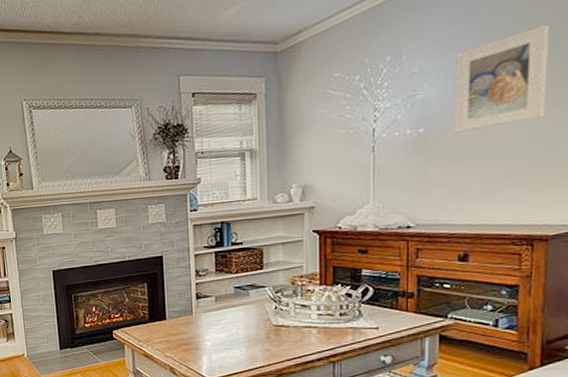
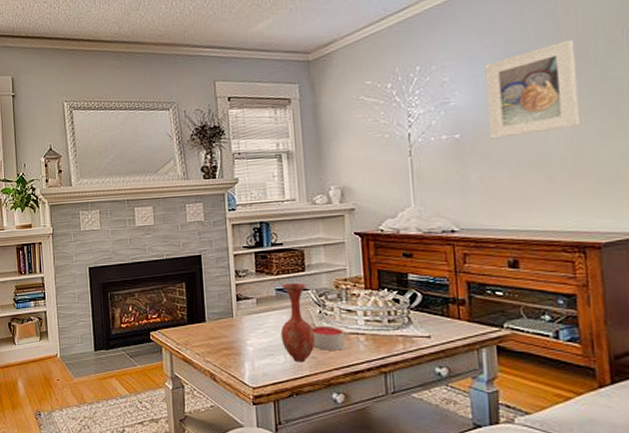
vase: none [237,280,270,355] -> present [280,282,316,363]
candle: none [267,320,298,343] -> present [311,325,345,350]

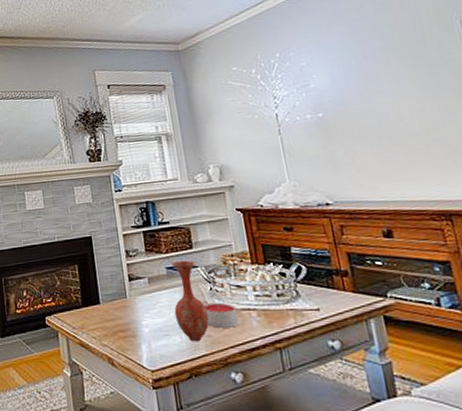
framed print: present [484,39,580,139] -> none [336,27,428,117]

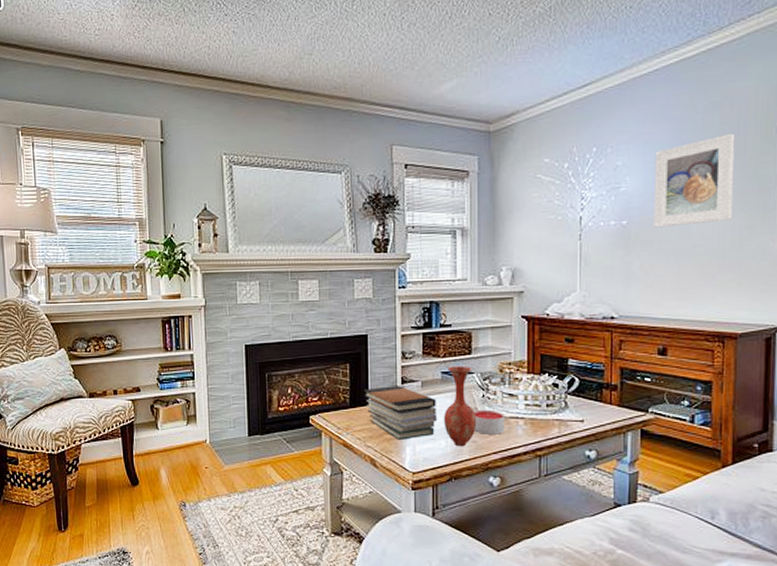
book stack: none [93,283,169,337] -> present [363,386,438,440]
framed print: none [336,27,428,117] -> present [654,133,735,228]

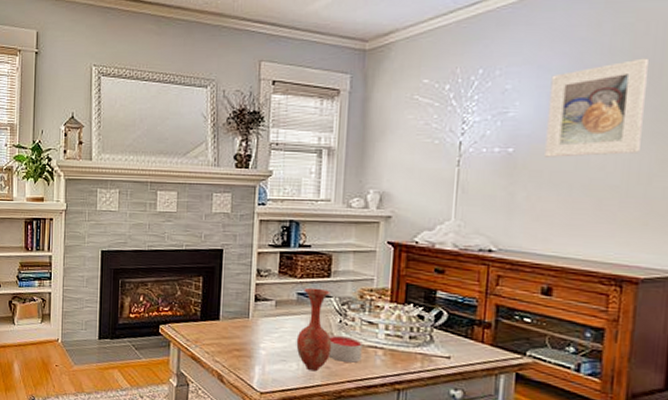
book stack: present [363,386,438,440] -> none [215,302,290,358]

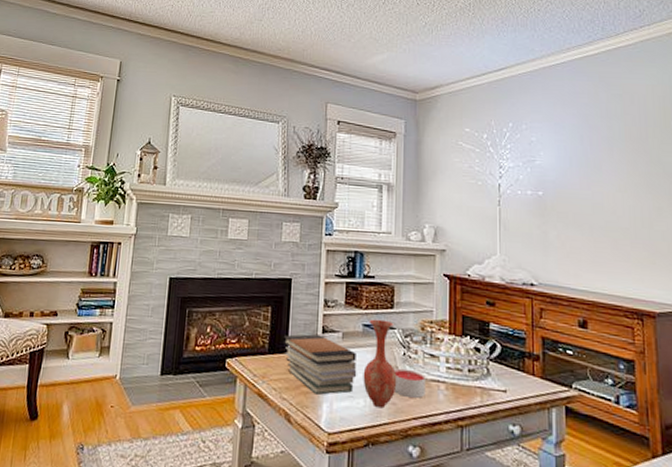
book stack: none [215,302,290,358] -> present [283,334,357,395]
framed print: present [545,58,650,157] -> none [566,122,640,202]

